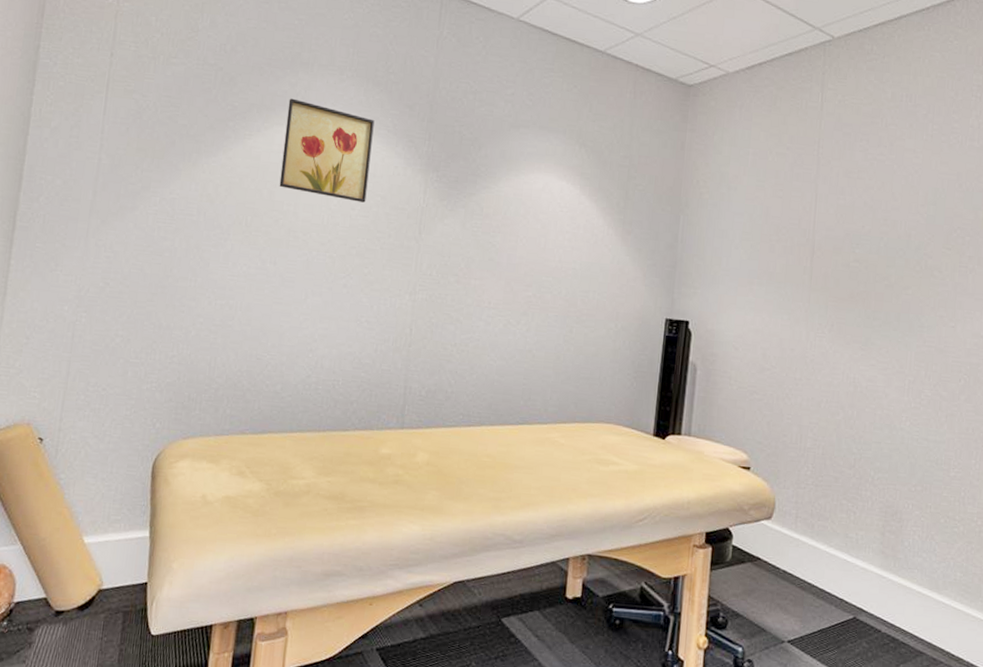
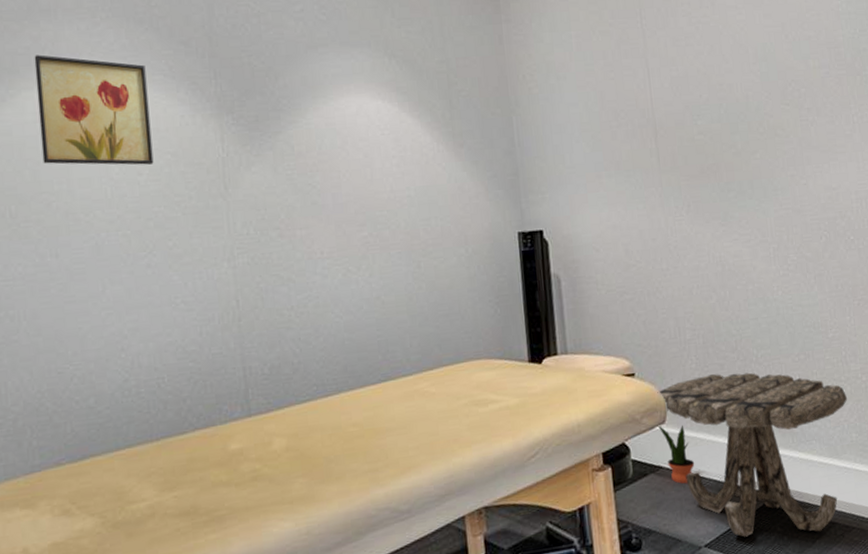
potted plant: none [763,518,793,580] -> present [657,424,695,484]
side table: none [769,484,959,657] -> present [657,372,848,537]

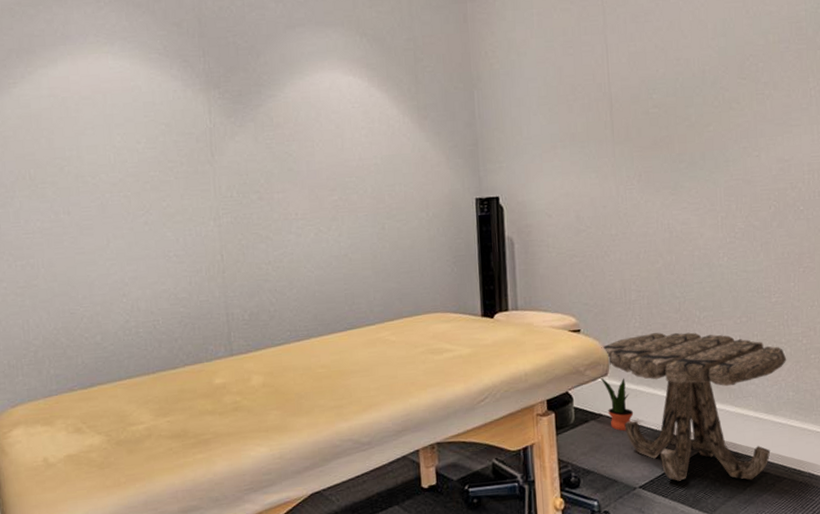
wall art: present [34,54,154,165] -> none [48,36,150,135]

